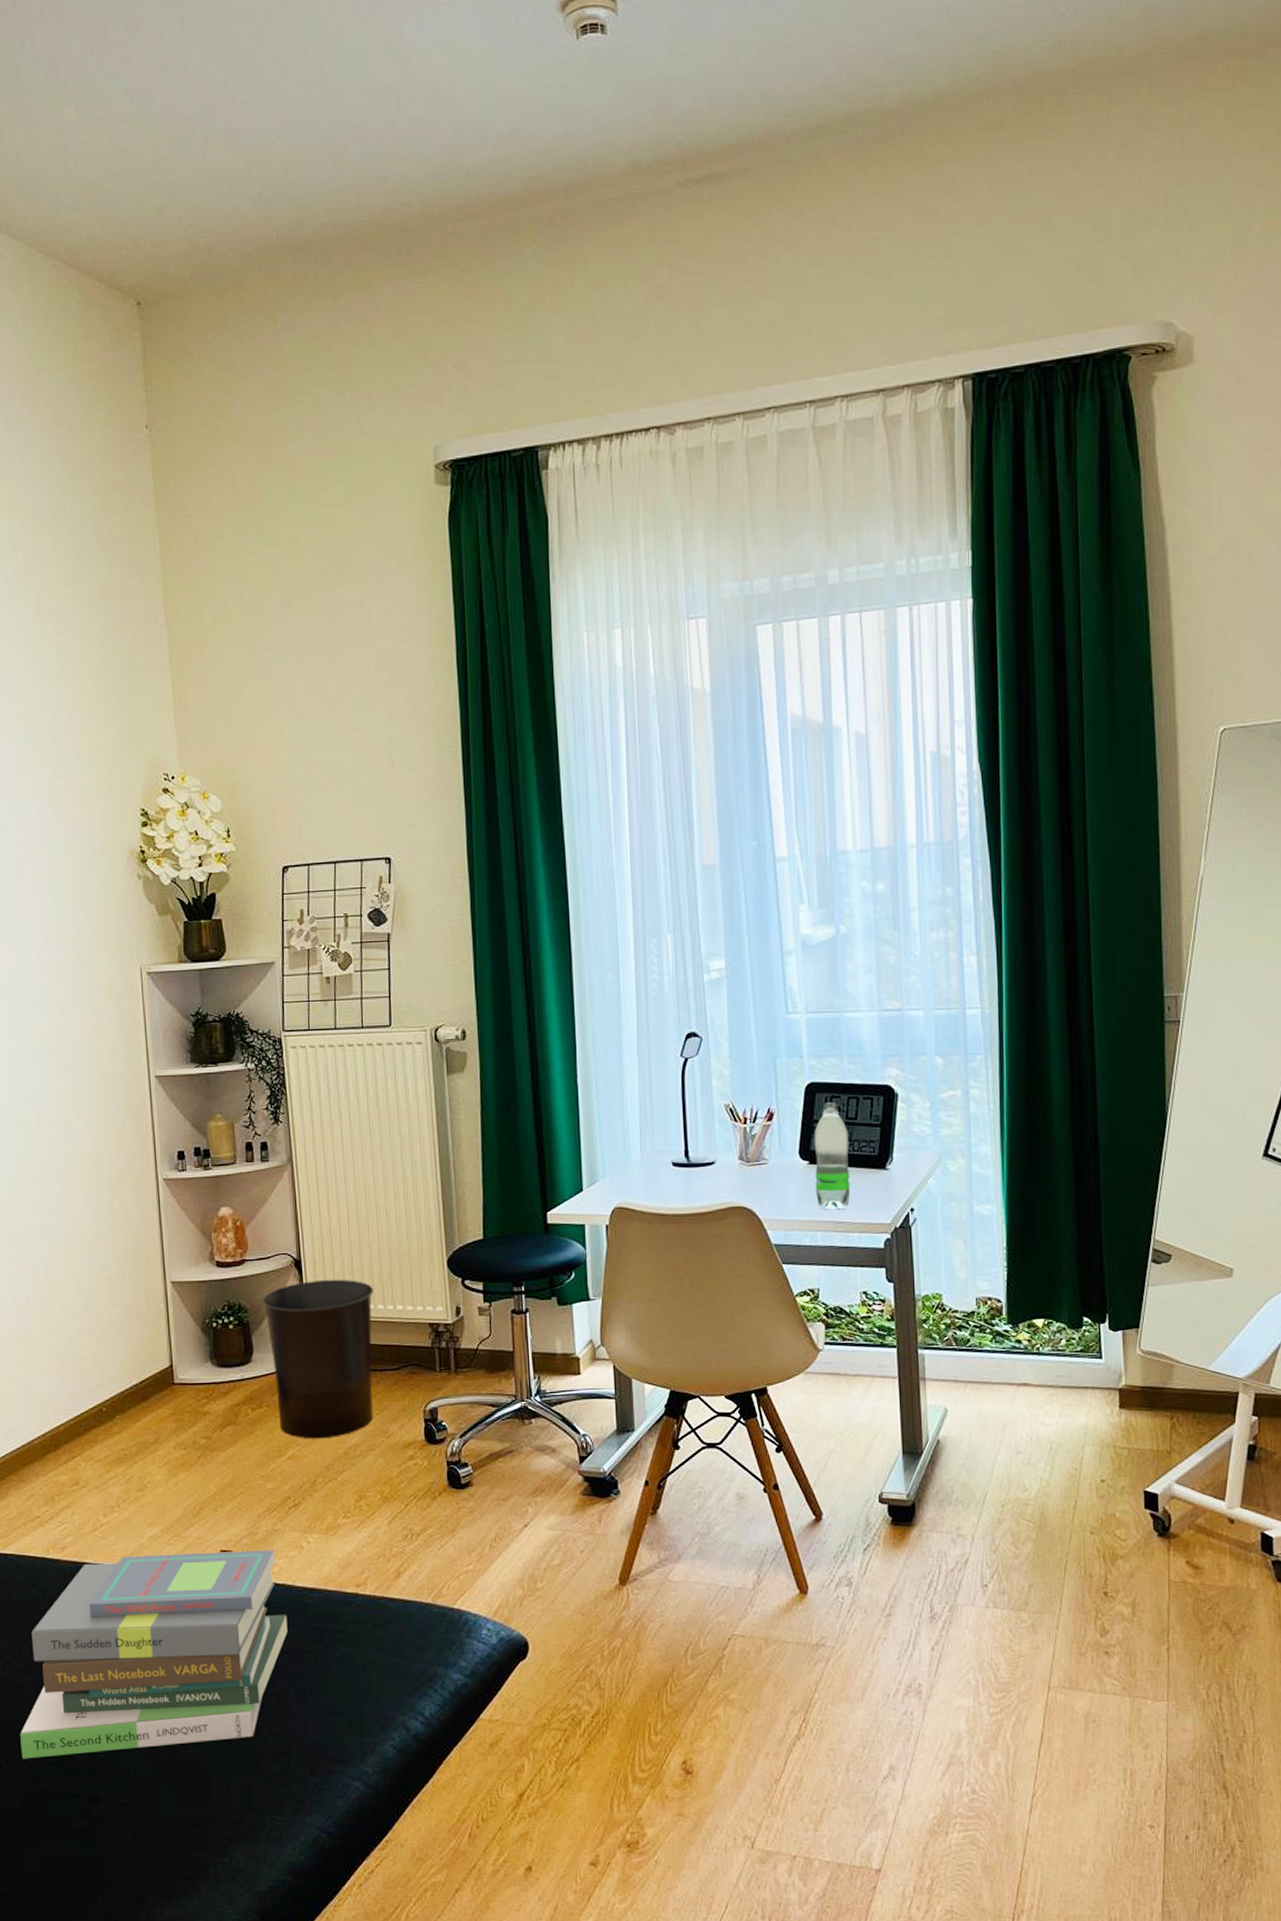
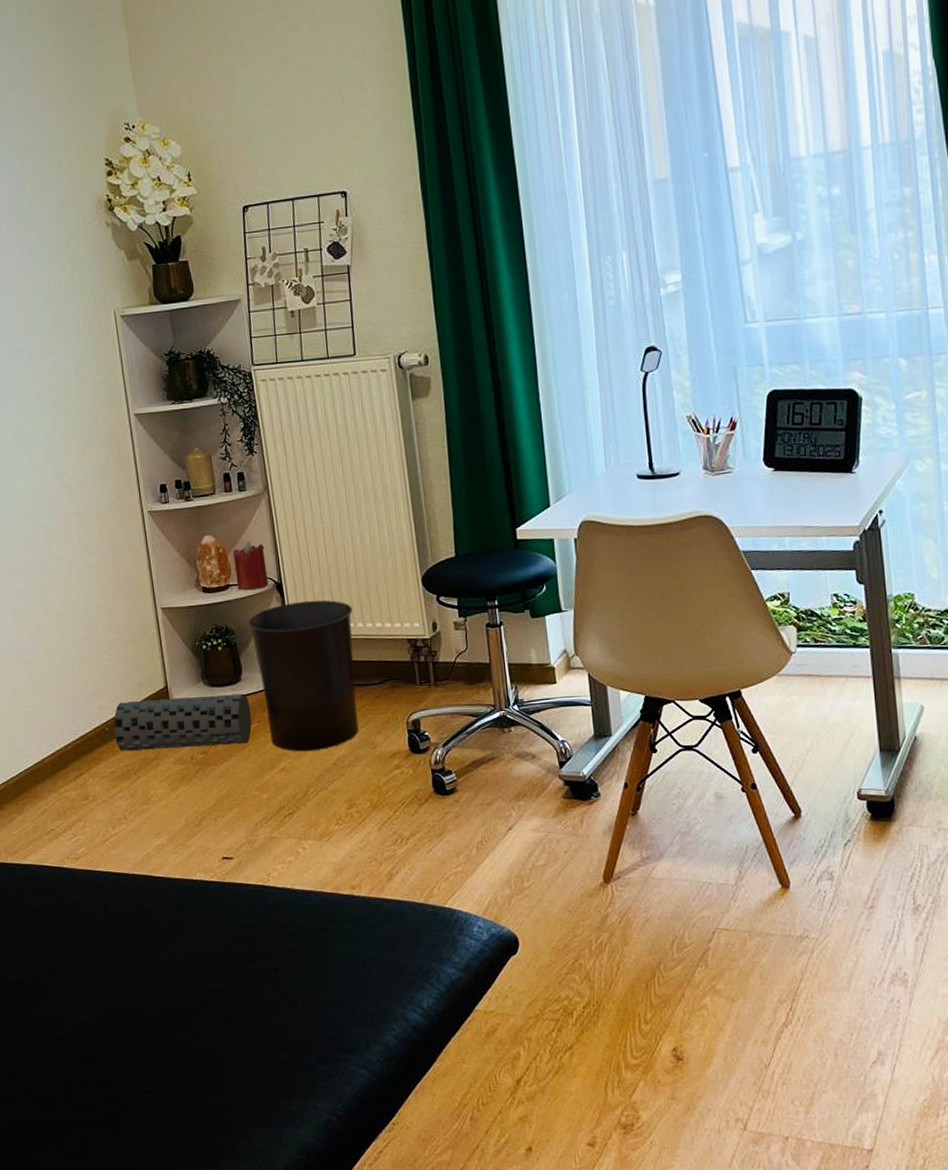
books: present [20,1550,288,1759] -> none [49,856,290,1051]
foam roller: none [112,1375,261,1434] -> present [113,693,252,751]
candle: none [251,1215,287,1266] -> present [233,541,268,590]
bottle: present [814,1102,851,1210] -> none [778,409,818,516]

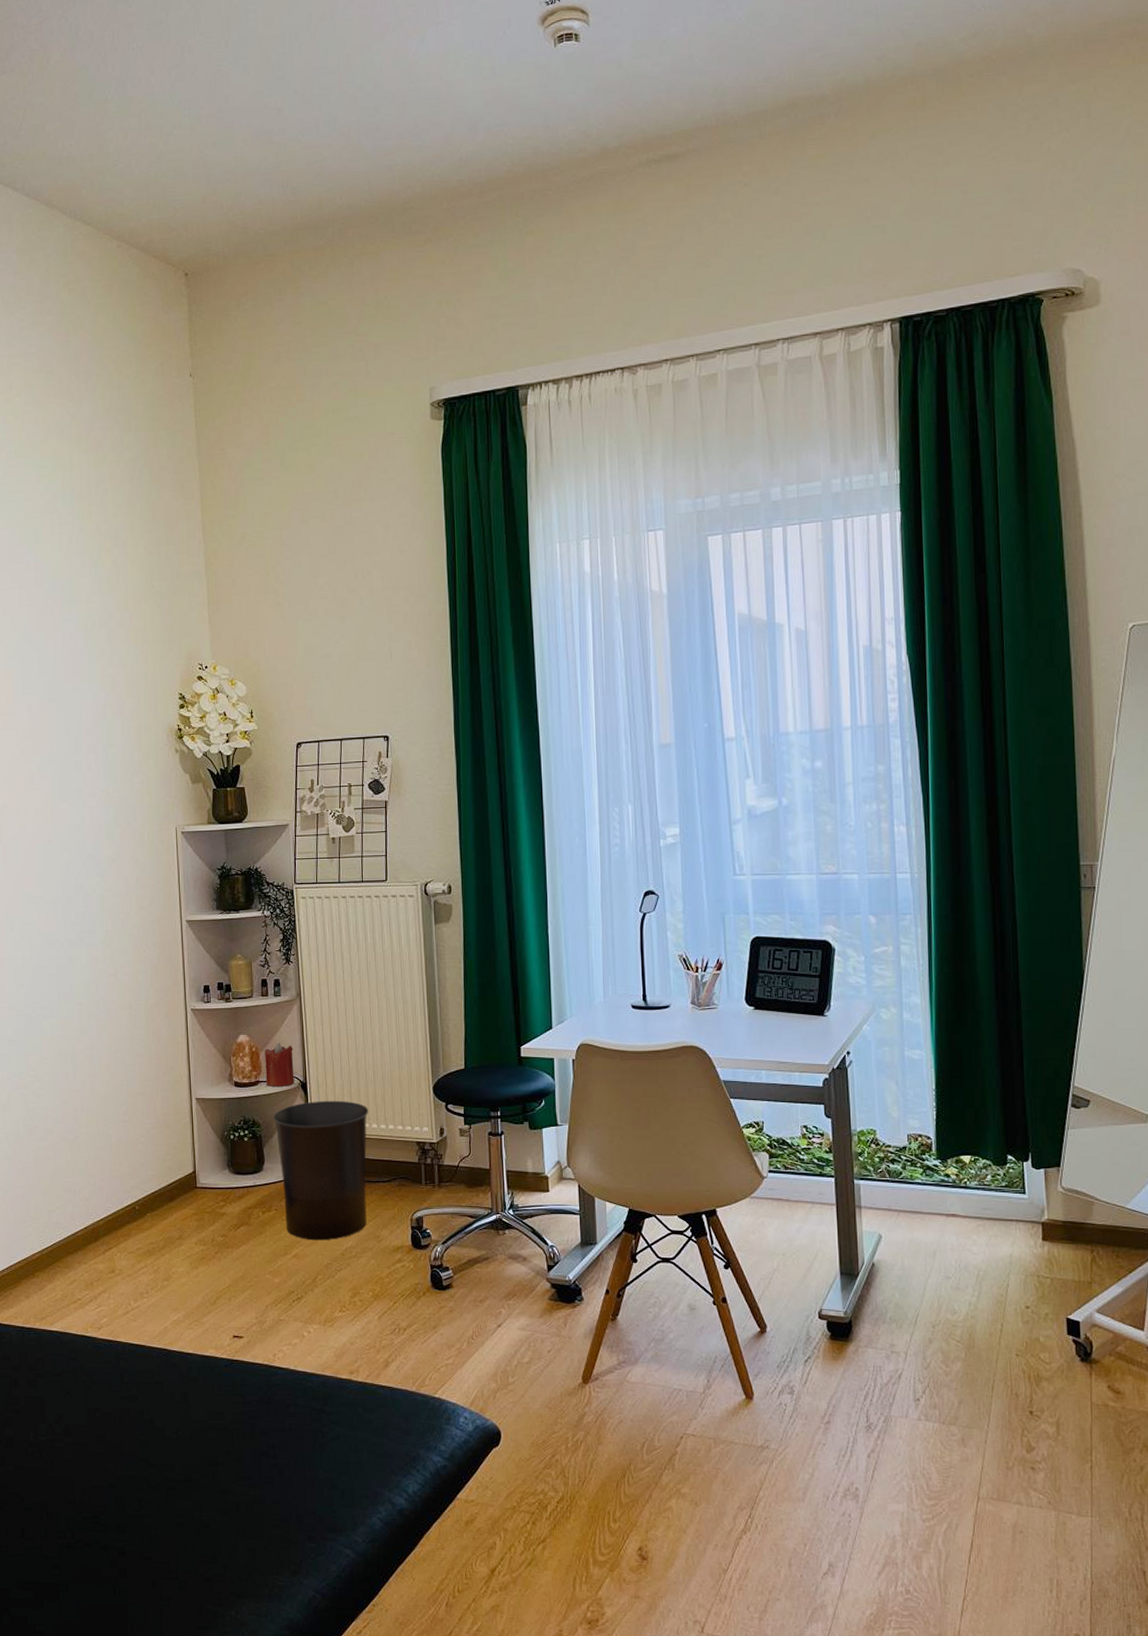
foam roller: present [113,693,252,751] -> none [143,1182,270,1230]

